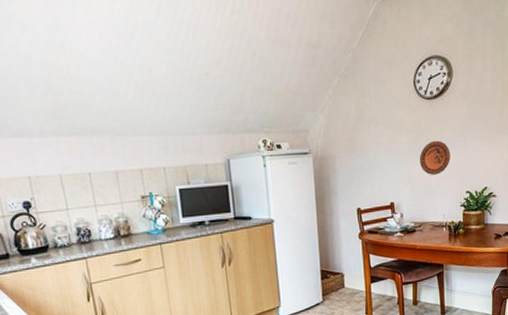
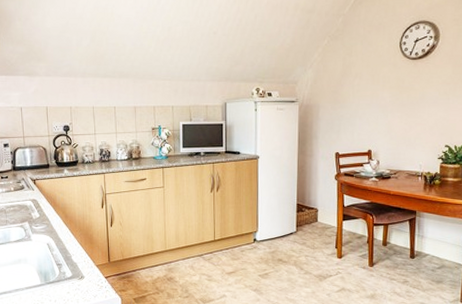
decorative plate: present [419,140,450,175] -> none [399,97,432,128]

